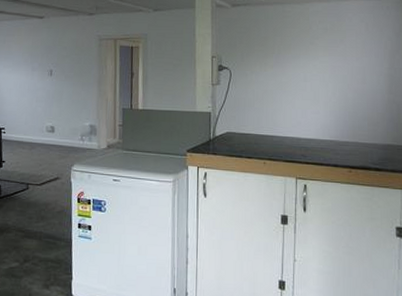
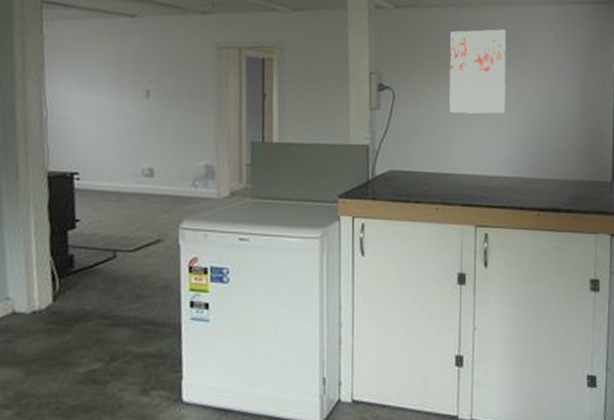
wall art: none [275,21,323,89] -> present [449,29,506,114]

